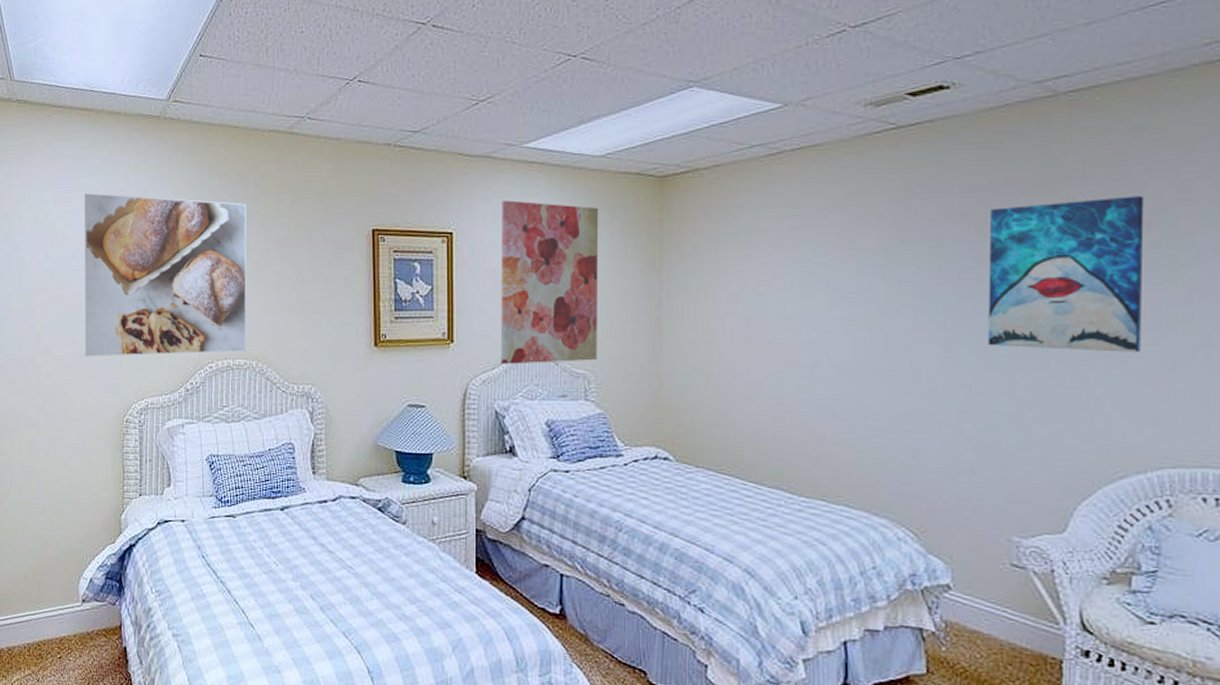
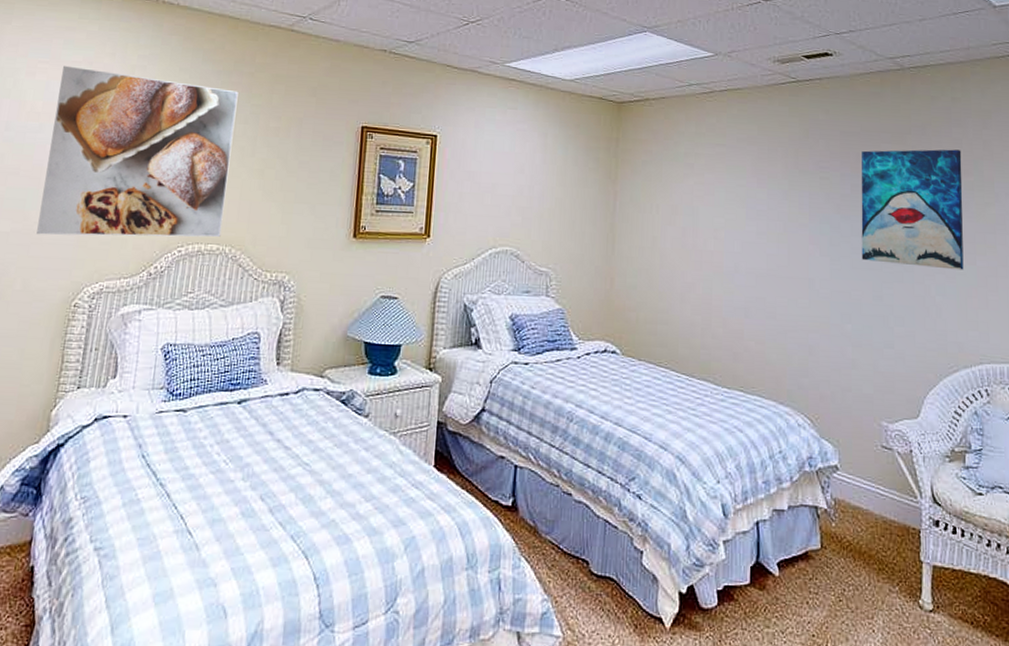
wall art: present [501,200,599,364] -> none [473,110,567,261]

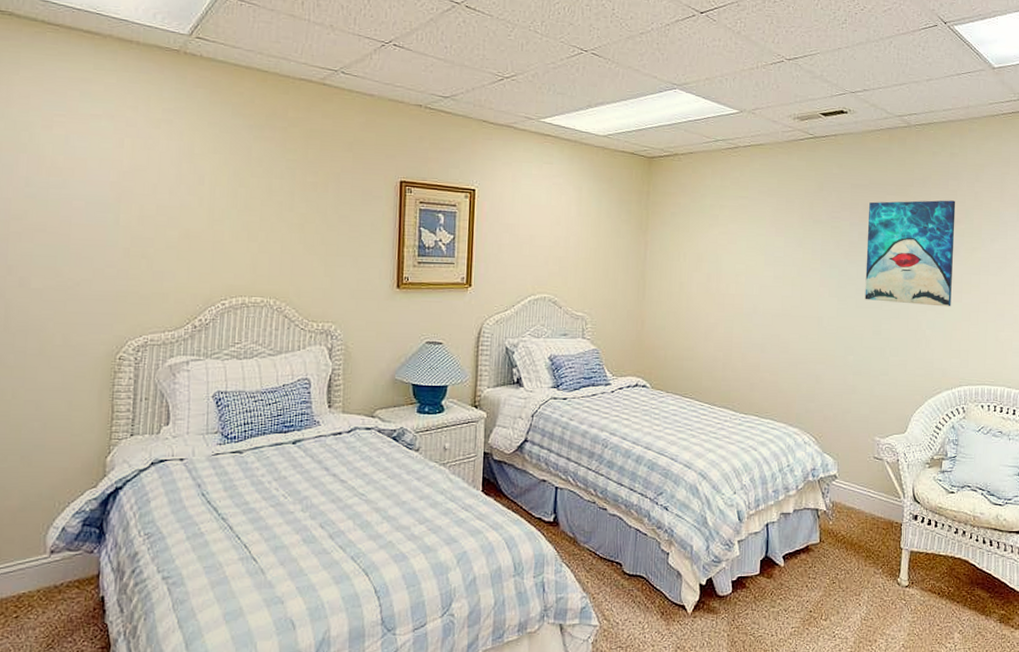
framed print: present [36,65,239,238] -> none [72,119,272,291]

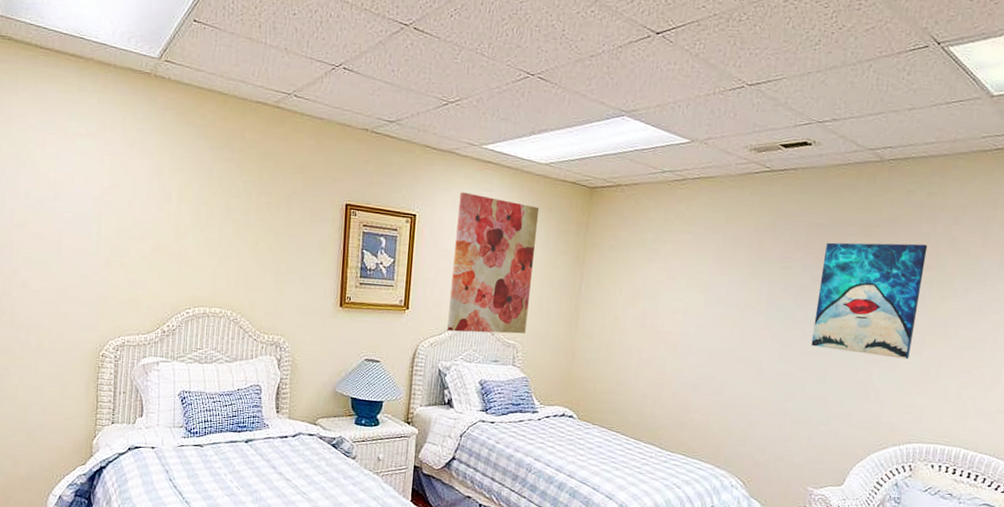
wall art: none [513,165,600,307] -> present [447,192,540,334]

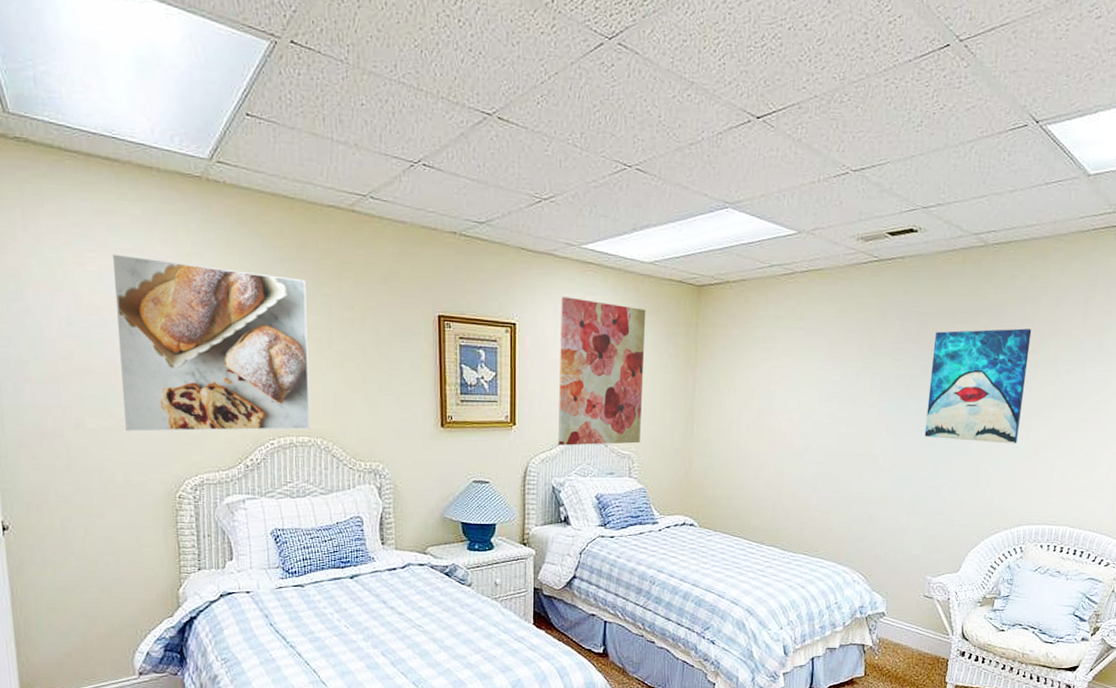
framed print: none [63,137,231,302] -> present [113,254,310,432]

